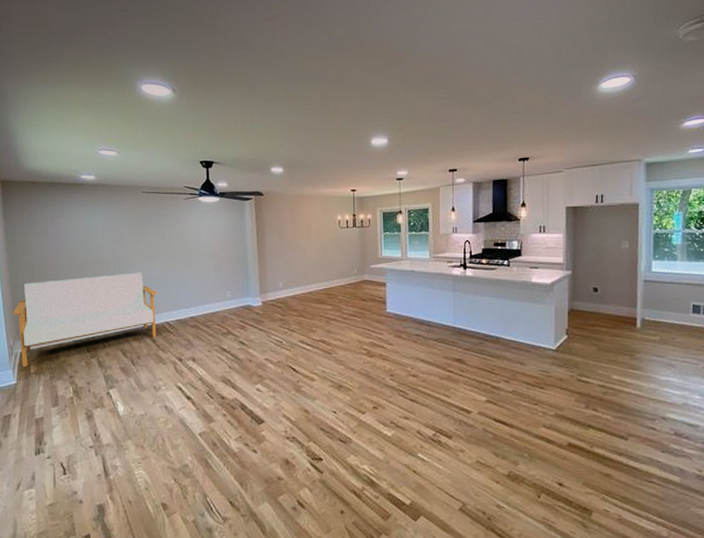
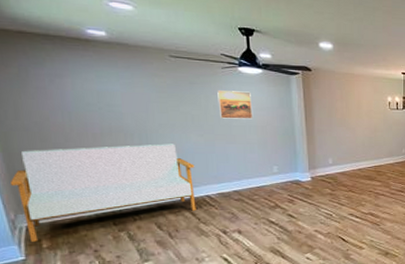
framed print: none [180,219,210,247] -> present [217,90,253,119]

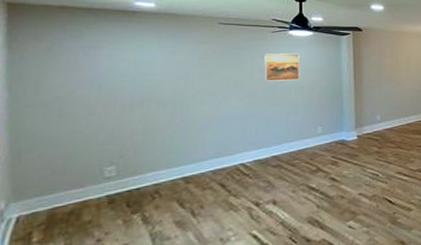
sofa: present [11,144,196,242] -> none [11,110,232,236]

